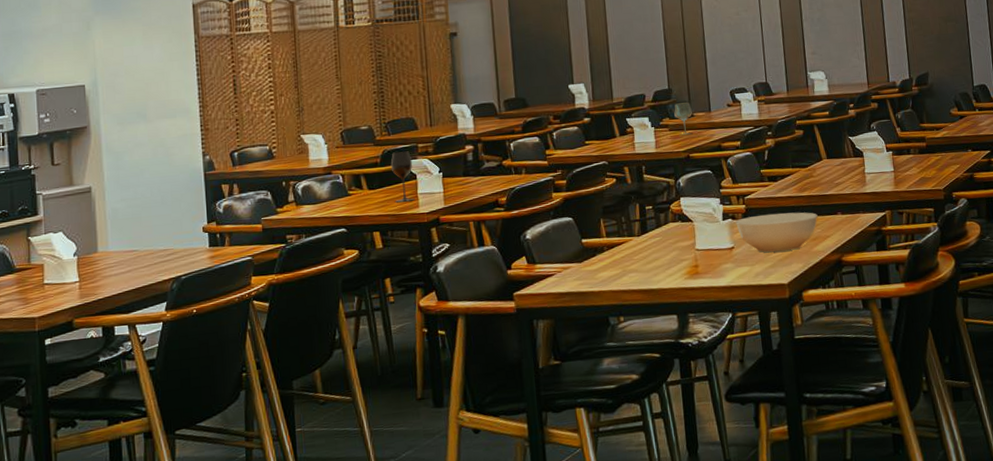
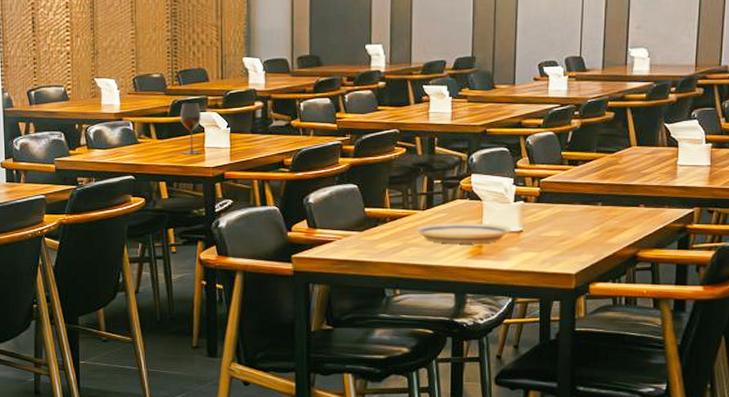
plate: none [633,243,724,266] -> present [416,223,511,244]
wine glass: present [674,101,693,136] -> none [475,72,495,109]
bowl: present [736,212,818,253] -> none [527,199,618,240]

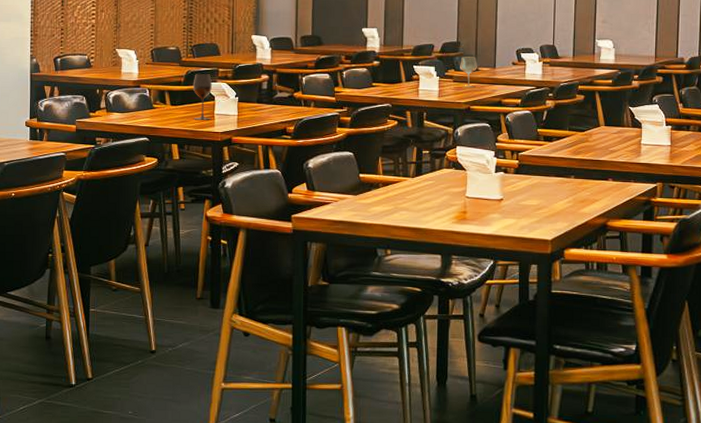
plate: present [416,223,511,244] -> none [406,190,493,210]
wine glass: none [475,72,495,109] -> present [460,56,477,88]

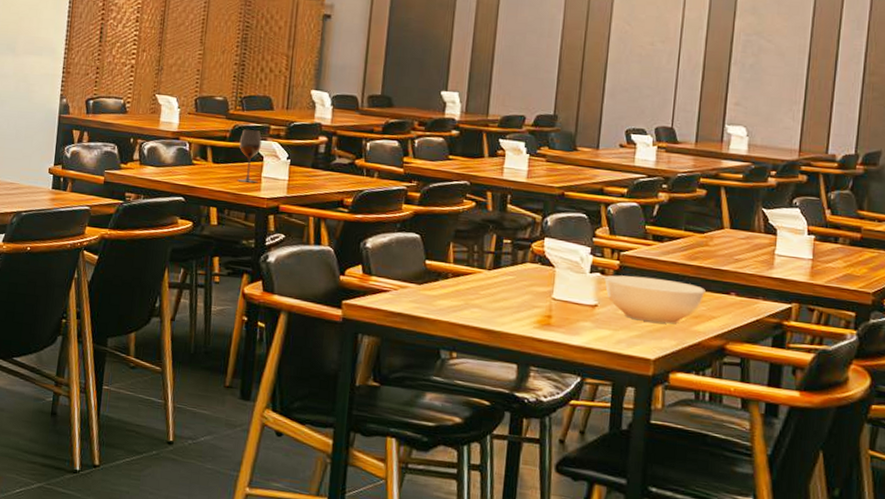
wine glass: present [460,56,477,88] -> none [555,132,577,171]
bowl: none [507,172,588,209] -> present [604,275,706,324]

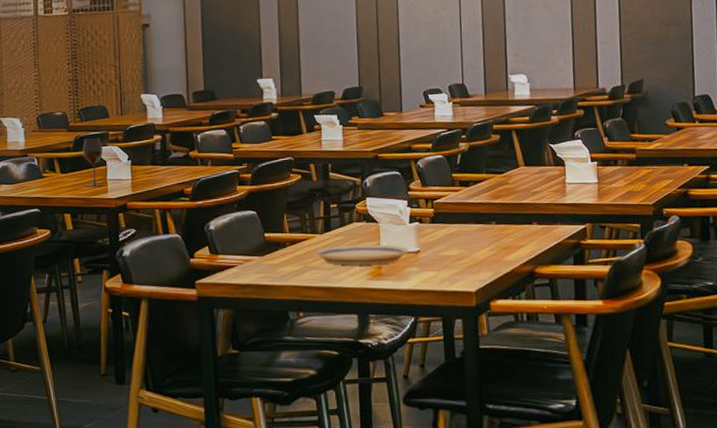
plate: none [479,285,585,314] -> present [315,244,409,266]
bowl: present [604,275,706,324] -> none [423,219,511,259]

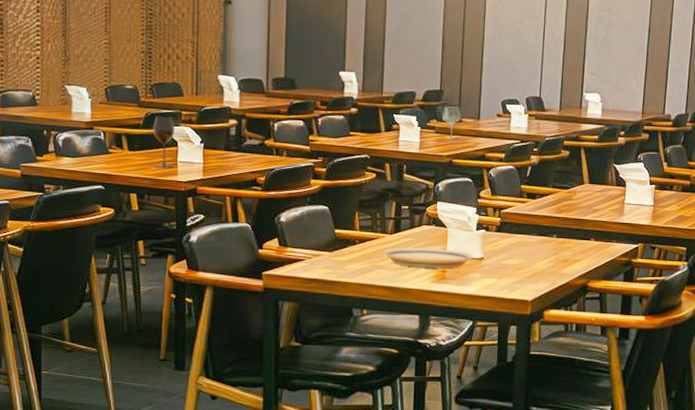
wine glass: none [364,100,383,135] -> present [442,105,461,140]

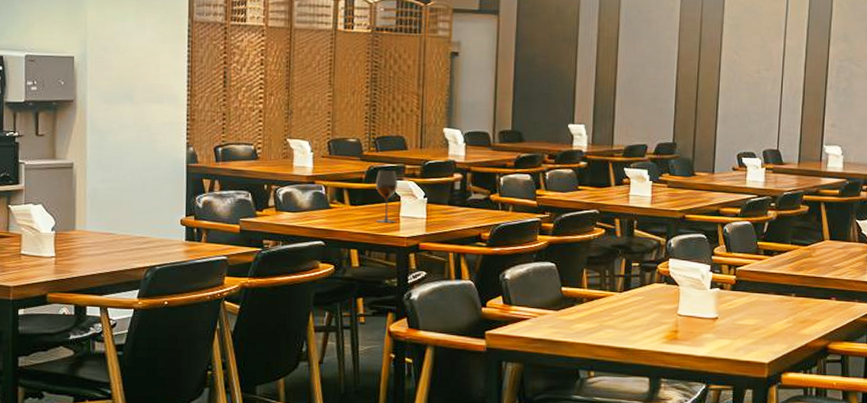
plate: present [383,247,473,269] -> none [612,306,707,329]
wine glass: present [442,105,461,140] -> none [675,159,695,195]

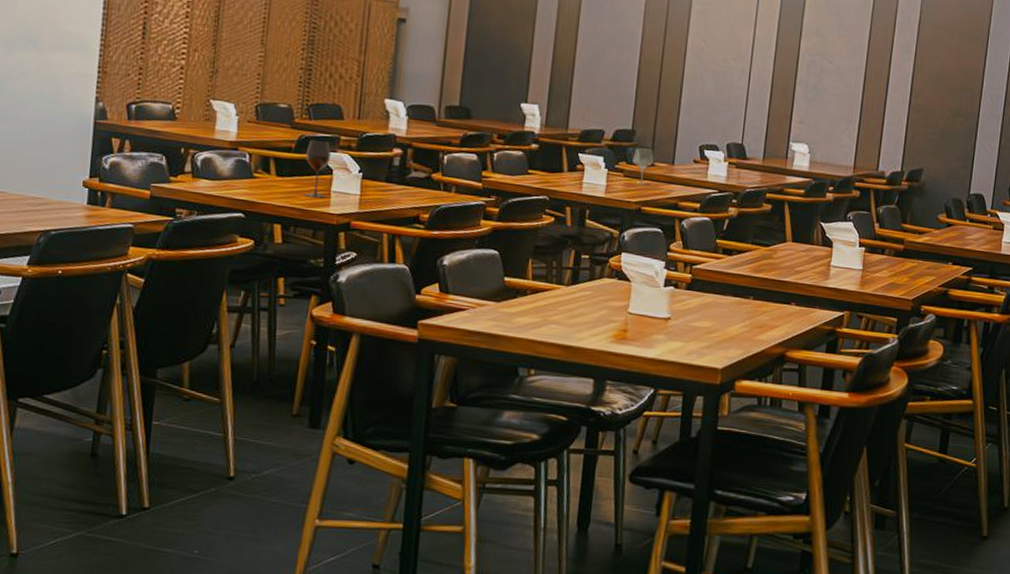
wine glass: none [675,159,695,195] -> present [633,148,654,186]

